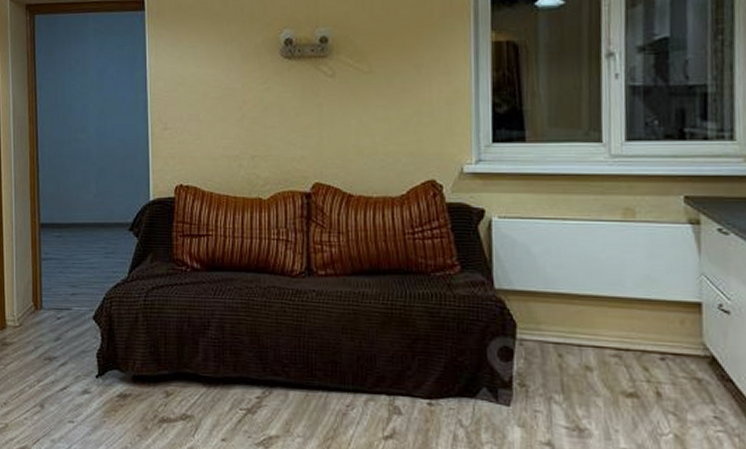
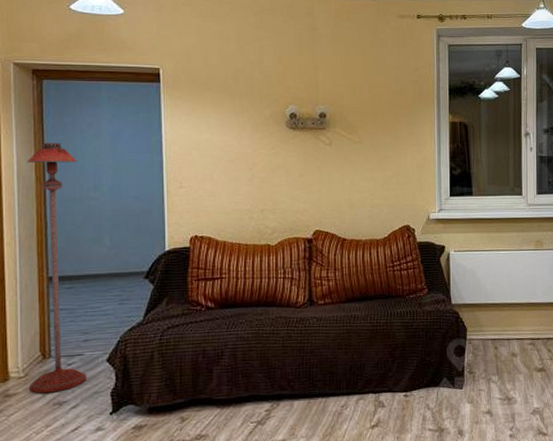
floor lamp: none [21,81,75,347] -> present [26,143,88,394]

